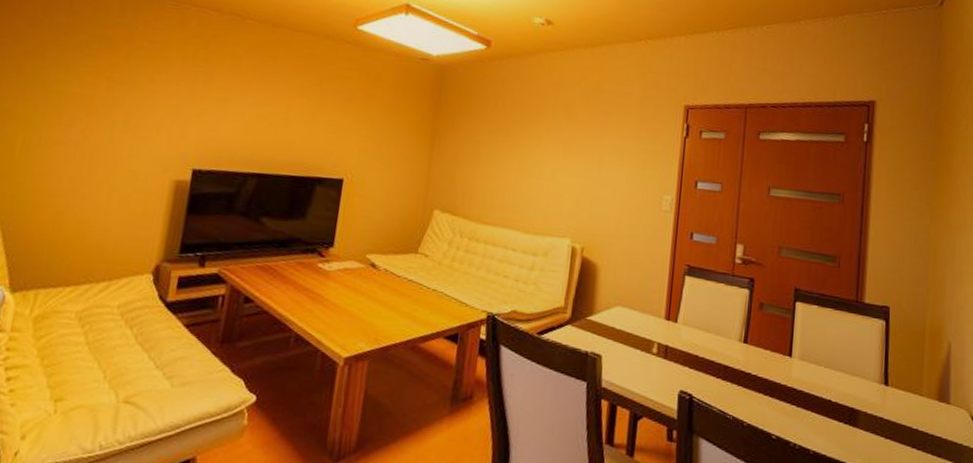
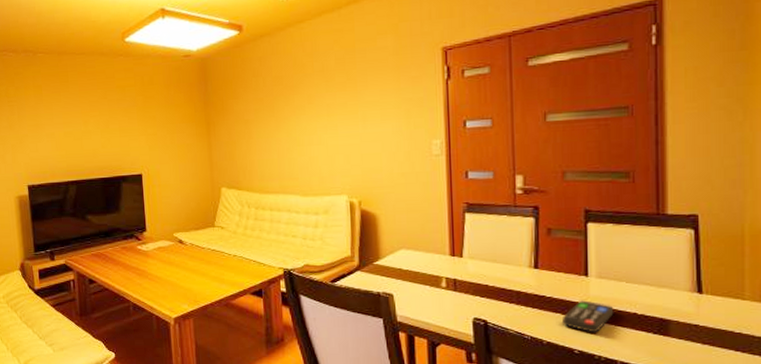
remote control: none [764,381,812,418] -> present [563,300,614,333]

